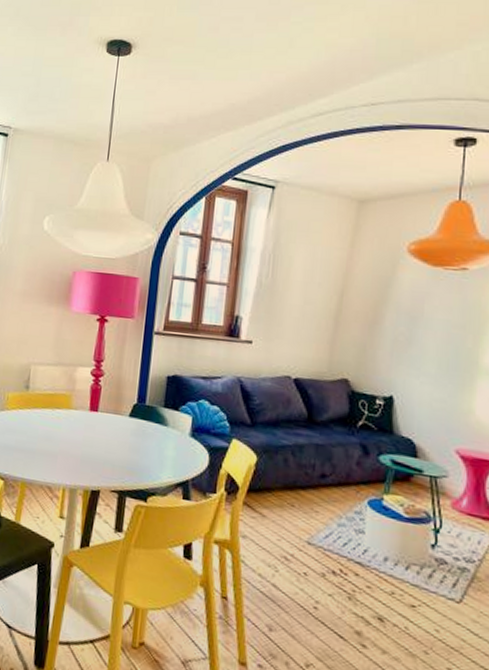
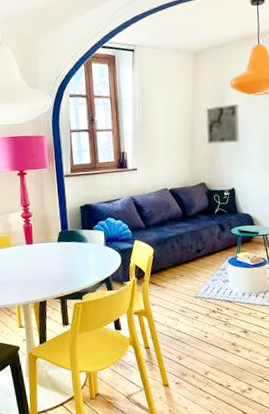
wall art: none [360,276,416,331] -> present [206,103,240,144]

